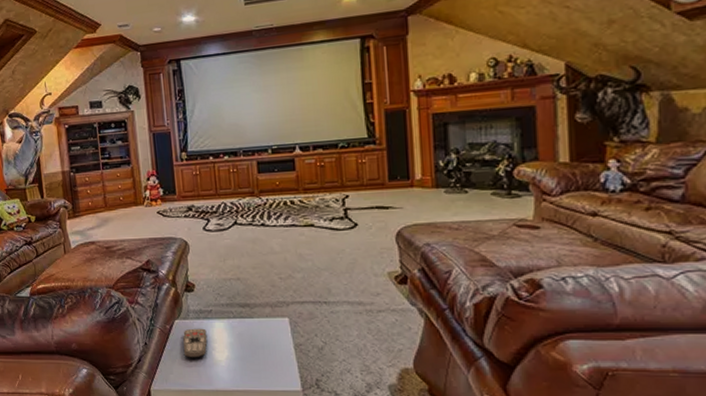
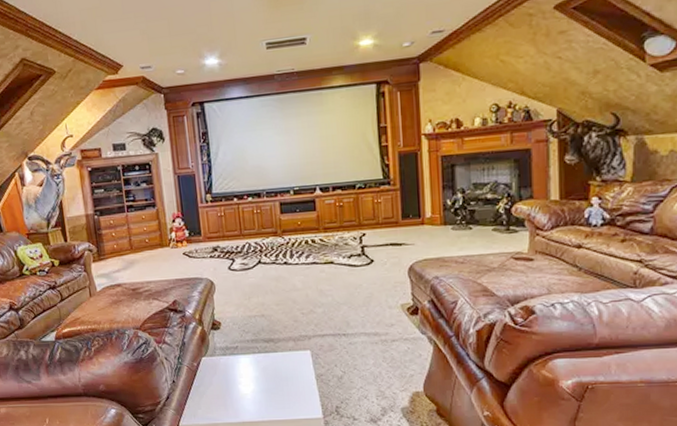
remote control: present [183,328,208,358] -> none [210,364,234,393]

